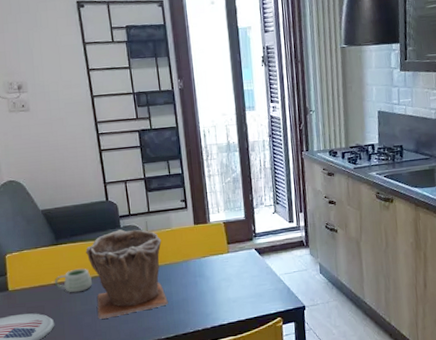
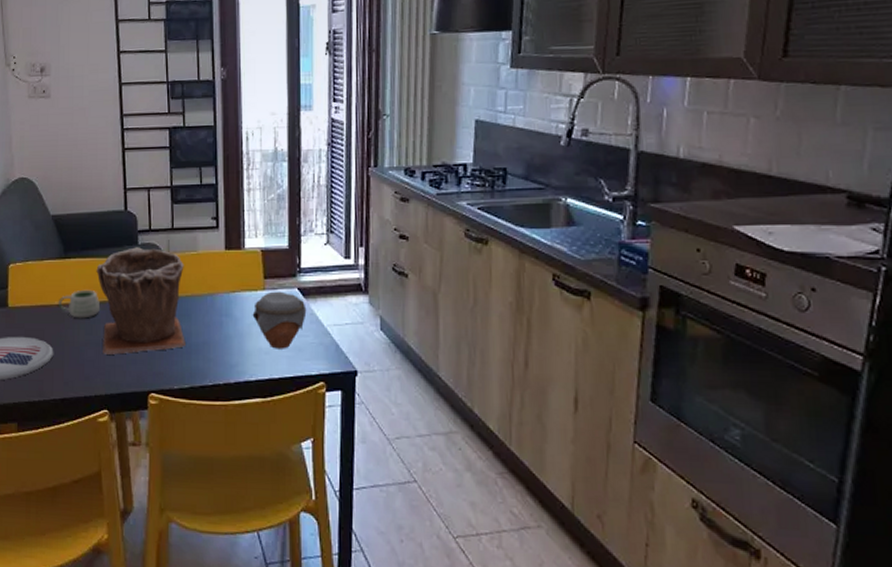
jar: none [220,252,263,298] -> present [252,291,307,349]

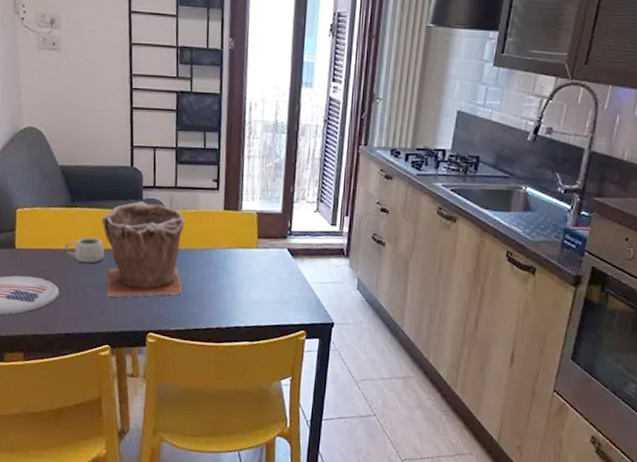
jar: present [252,291,307,349] -> none [245,250,294,301]

